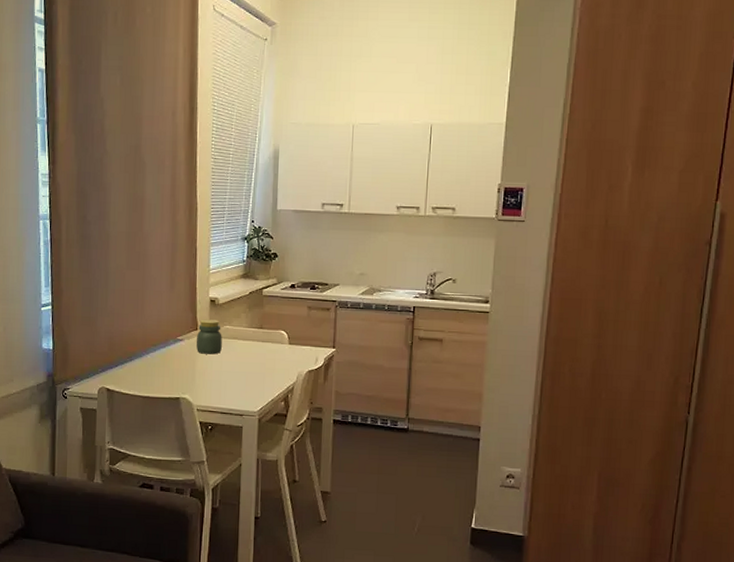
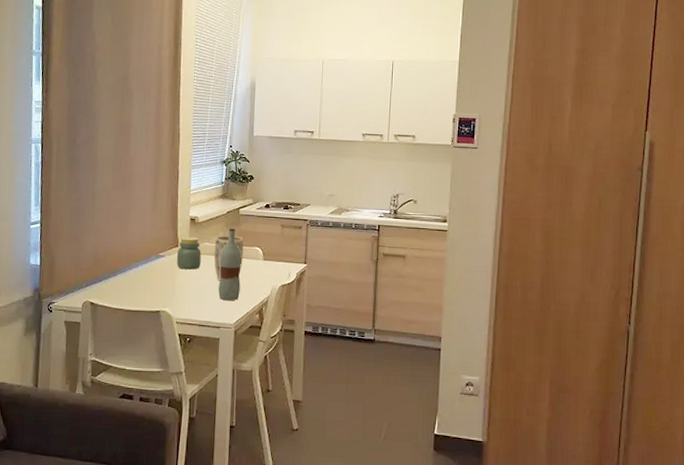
plant pot: none [235,317,267,365] -> present [213,235,244,280]
bottle: none [241,309,266,388] -> present [218,227,242,301]

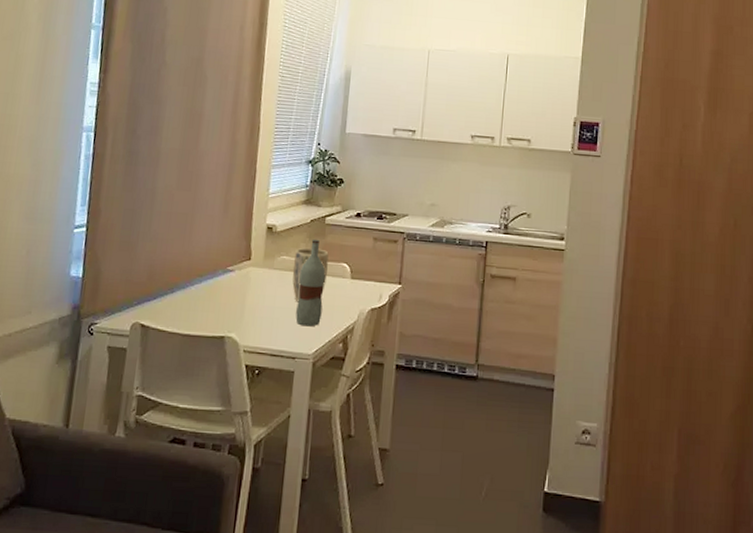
jar: present [176,236,201,270] -> none [248,248,278,288]

